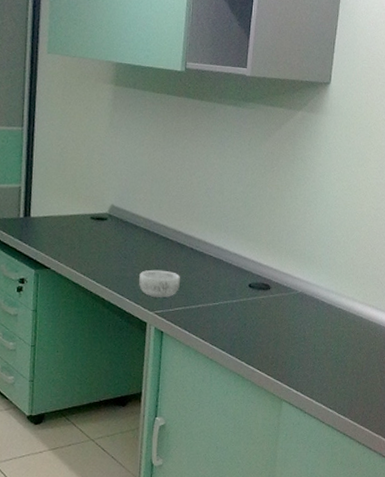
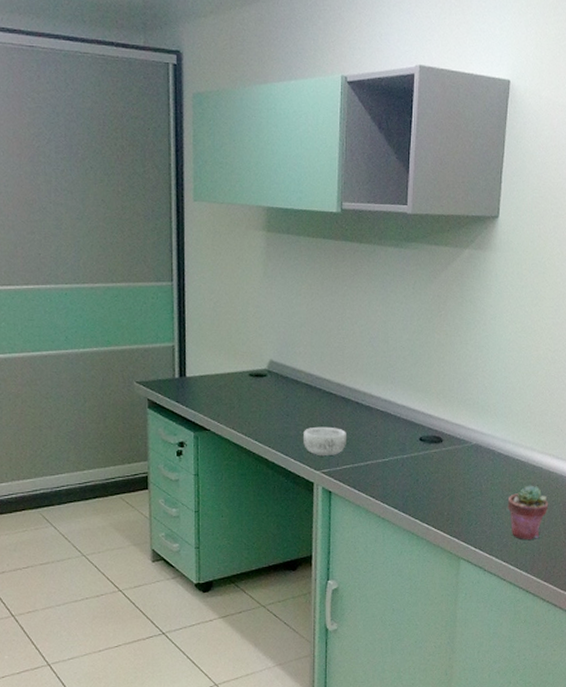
potted succulent: none [328,333,367,385] -> present [507,485,549,539]

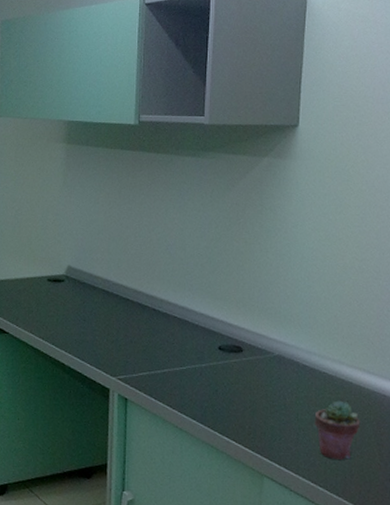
decorative bowl: present [302,426,346,457] -> none [99,332,143,363]

